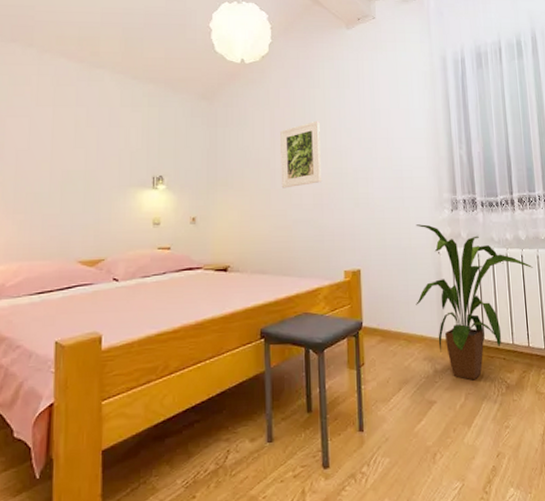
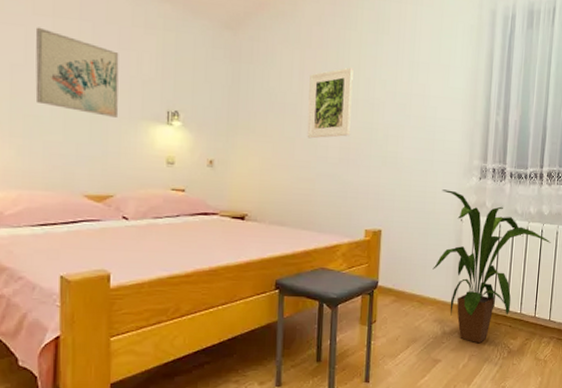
wall art: none [36,116,110,187] -> present [35,27,119,117]

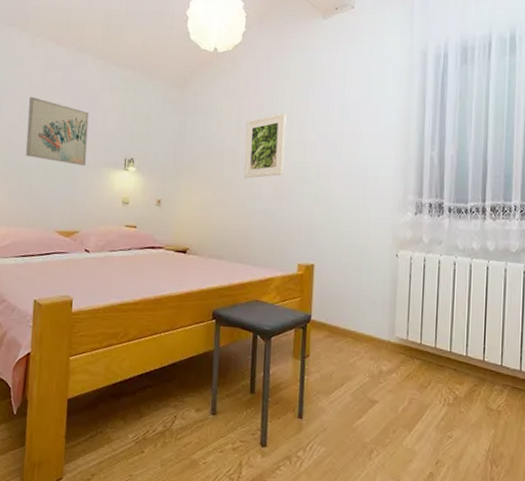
house plant: present [433,189,551,344] -> none [367,225,498,387]

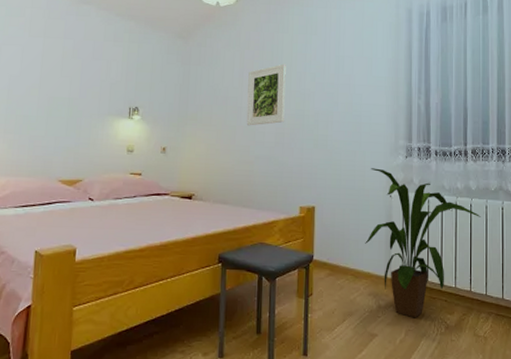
wall art: present [25,96,89,166] -> none [26,46,93,114]
house plant: none [367,225,498,387] -> present [365,168,481,318]

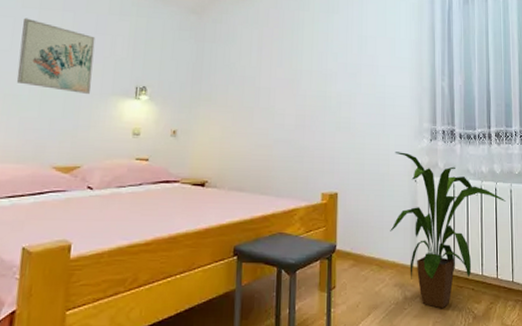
wall art: none [26,46,93,114] -> present [16,18,96,94]
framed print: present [246,64,286,126] -> none [265,42,307,108]

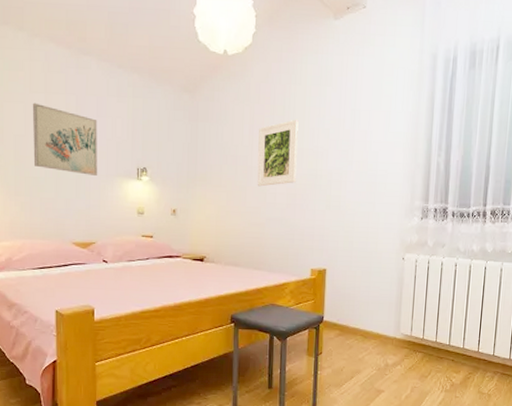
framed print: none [265,42,307,108] -> present [257,119,299,187]
house plant: present [390,152,506,309] -> none [375,230,495,376]

